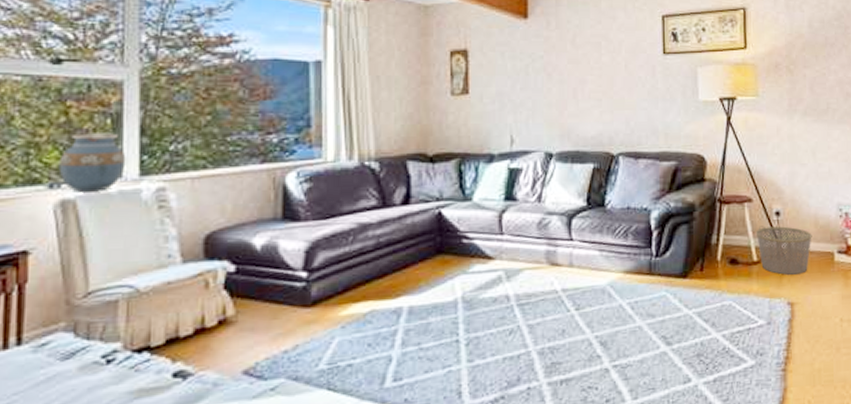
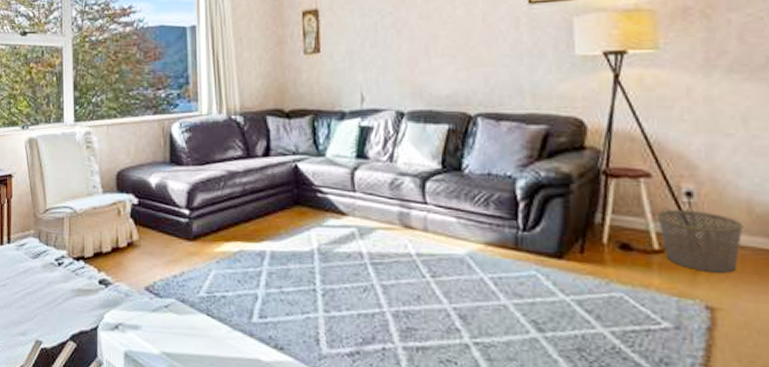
vase: present [58,133,126,192] -> none [27,88,66,133]

